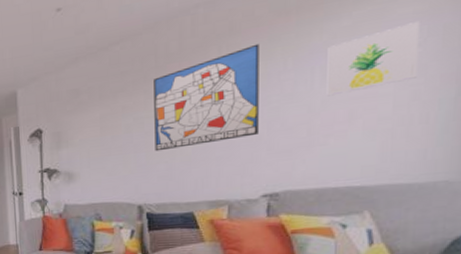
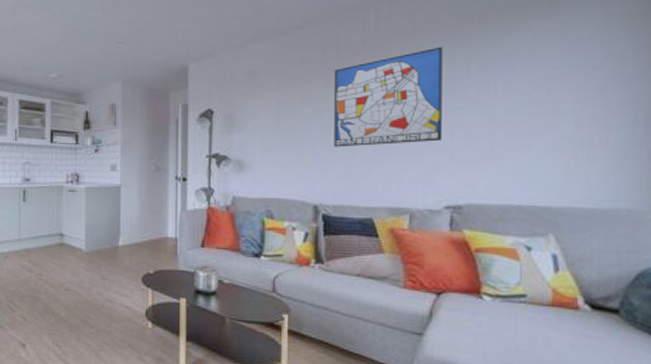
wall art: present [326,22,420,97] -> none [509,45,596,109]

